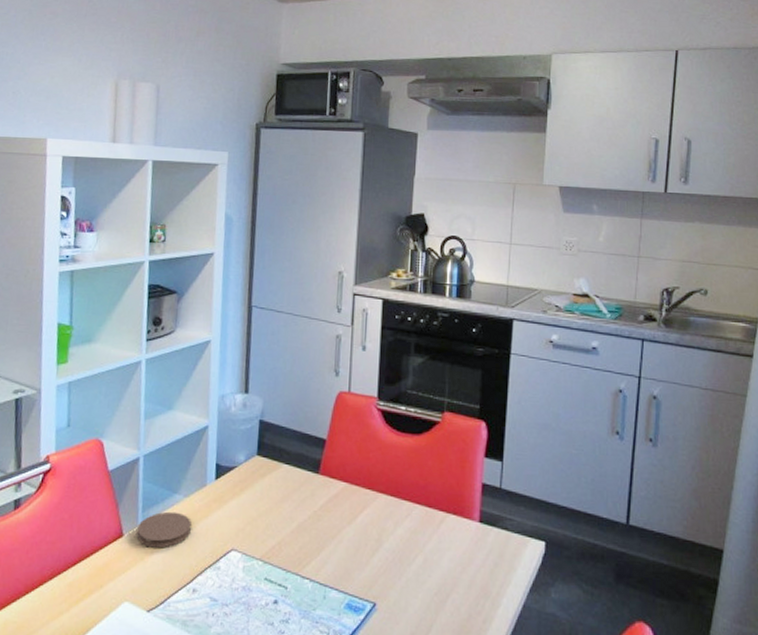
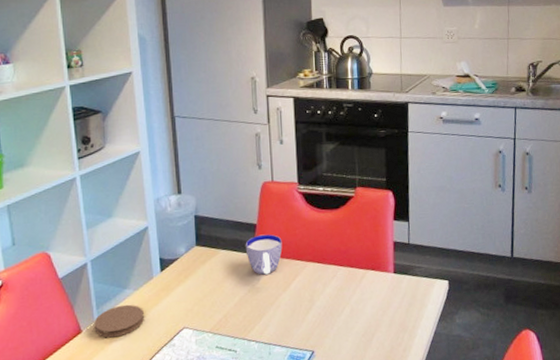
cup: none [310,452,353,501] -> present [245,234,283,275]

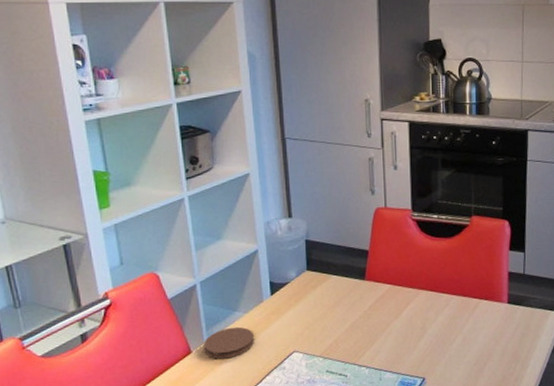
cup: present [245,234,283,275] -> none [357,260,395,302]

